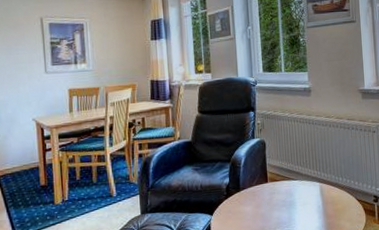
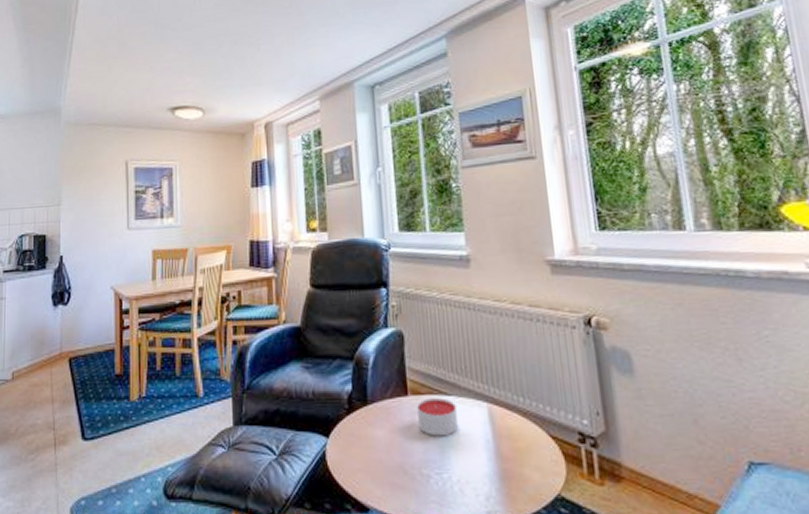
candle: none [274,182,300,207] -> present [417,398,458,437]

